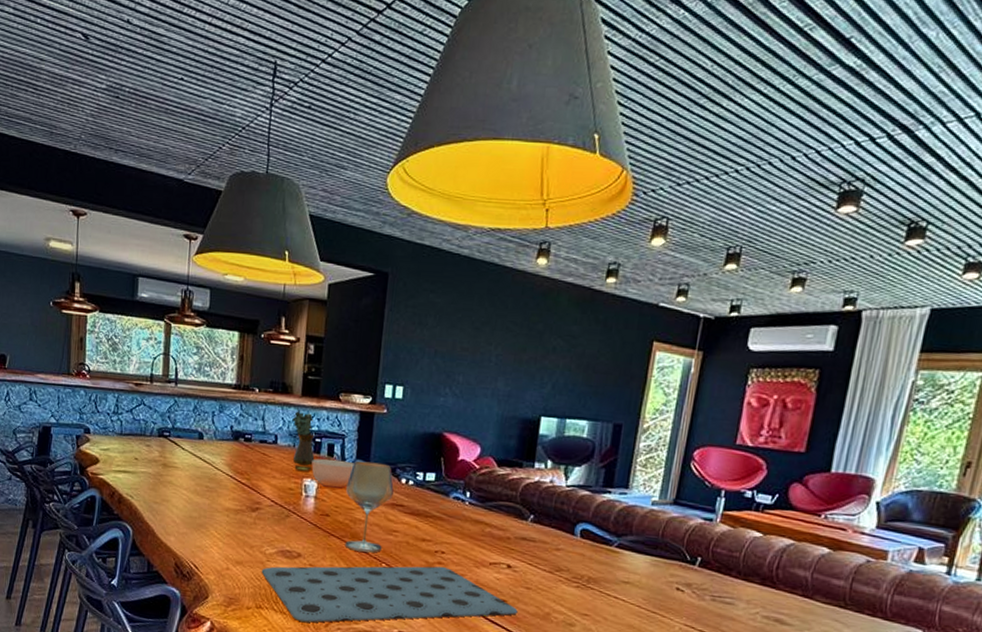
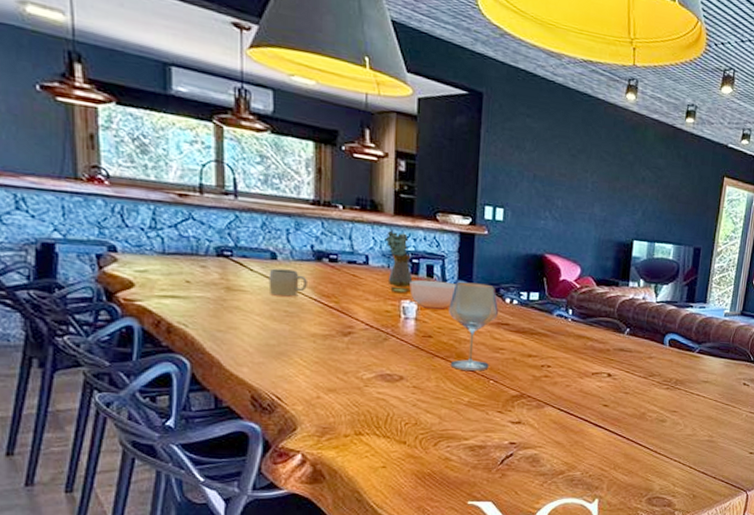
mug: none [195,447,226,474] -> present [268,268,307,297]
placemat: present [261,566,518,623] -> none [359,379,618,444]

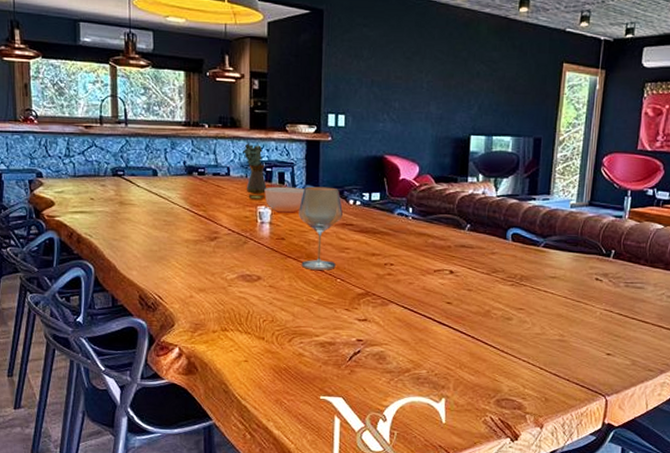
mug: present [268,268,307,297] -> none [151,184,181,208]

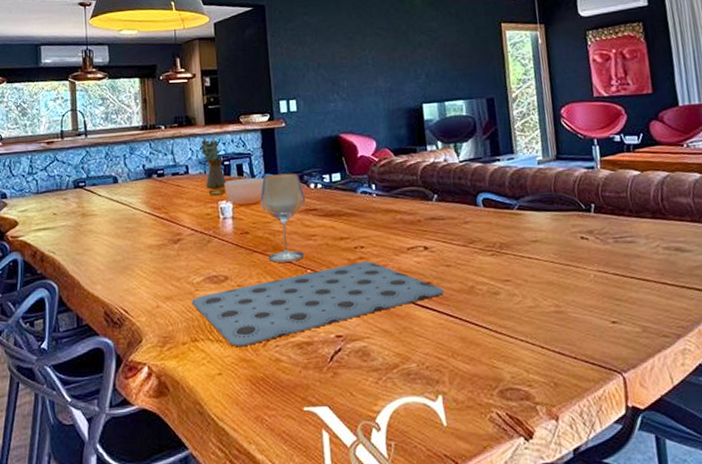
placemat: none [224,277,462,340] -> present [191,260,444,347]

